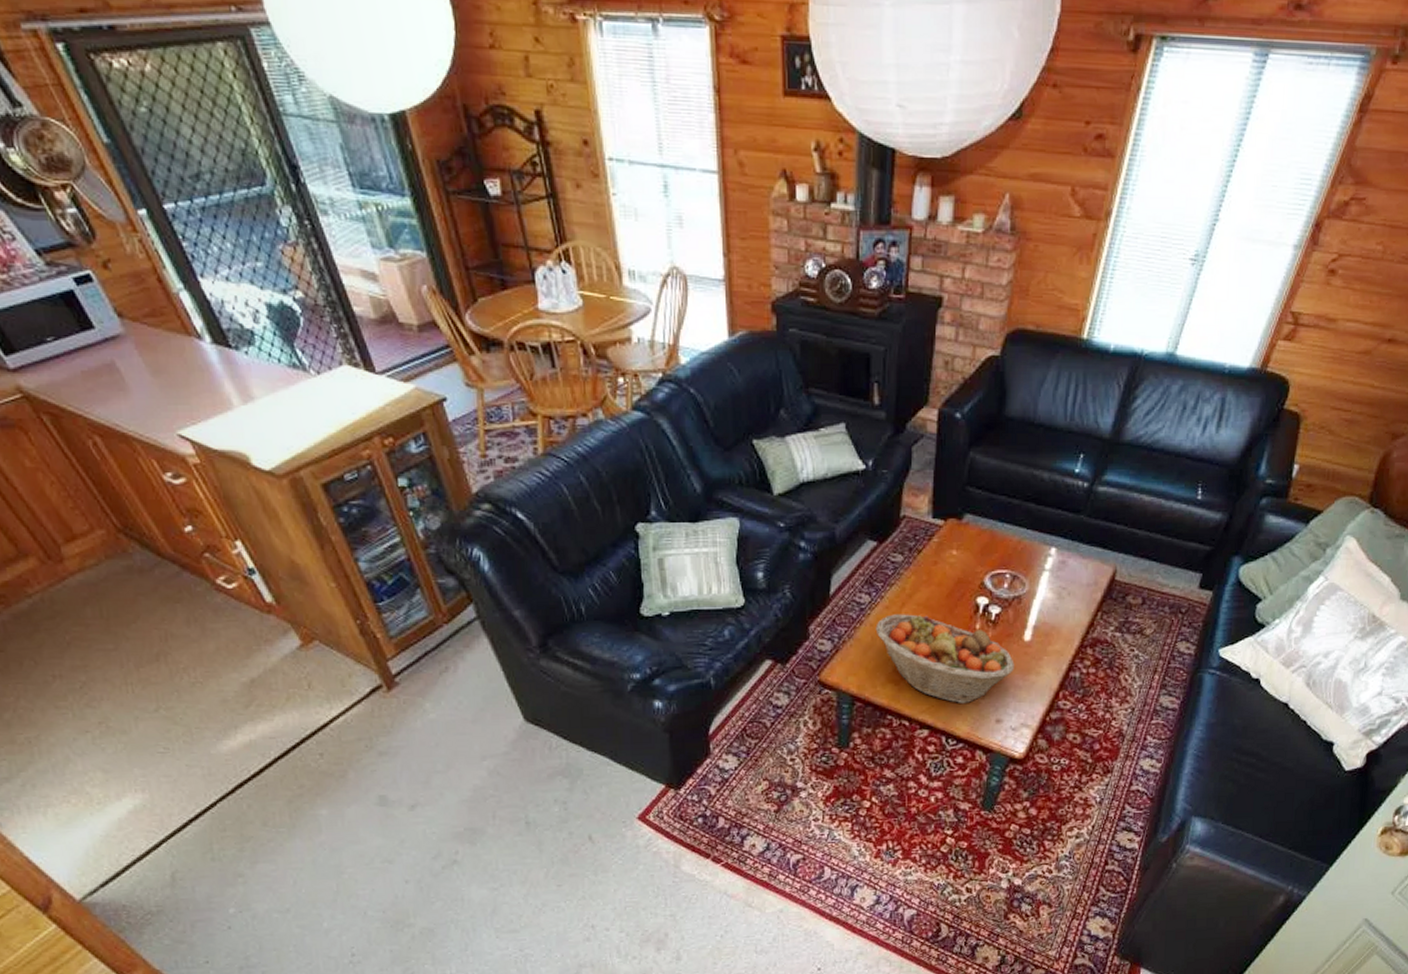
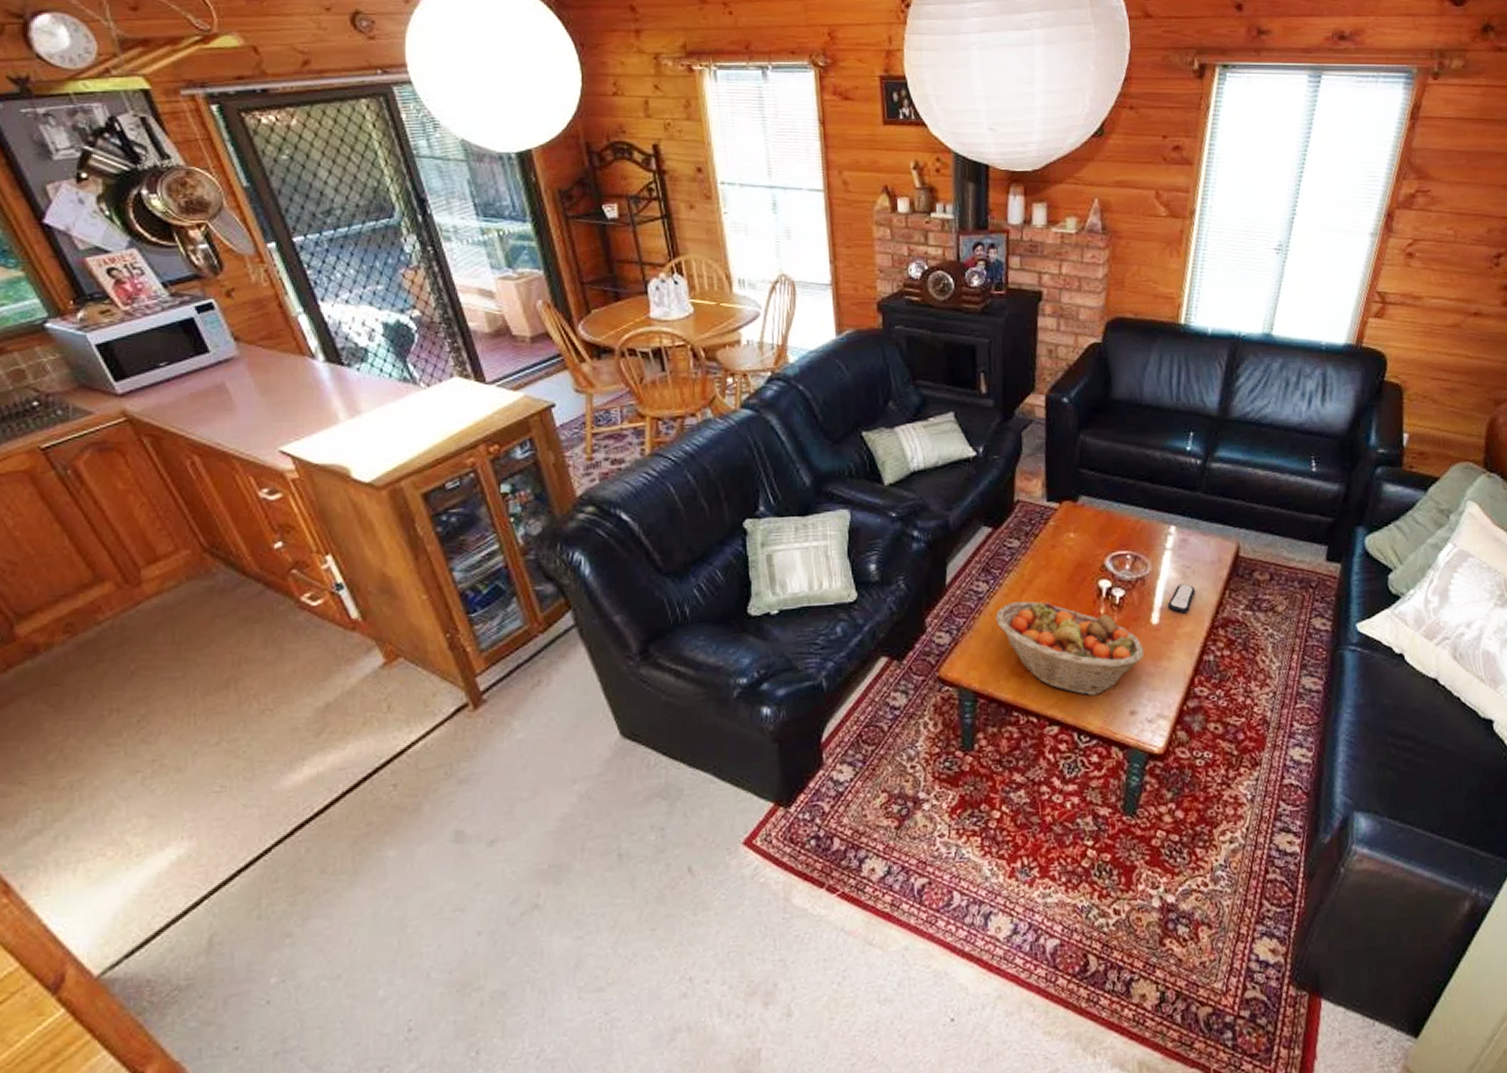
remote control: none [1040,604,1069,632] -> present [1167,583,1195,614]

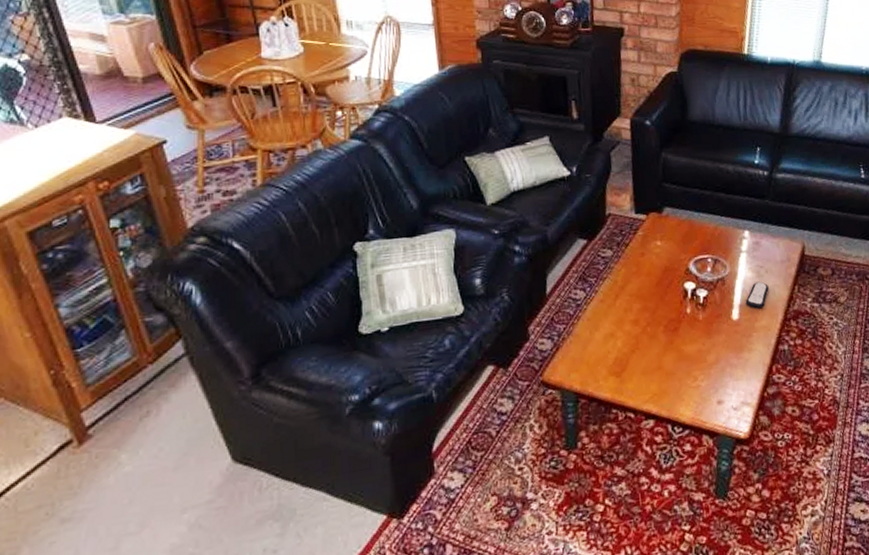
fruit basket: present [995,601,1145,696] -> none [592,305,728,389]

